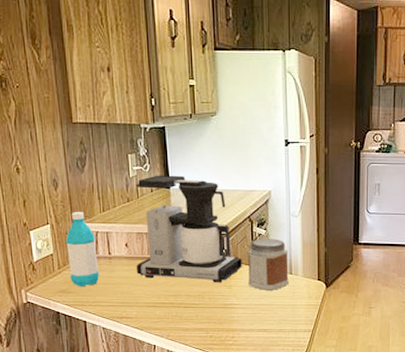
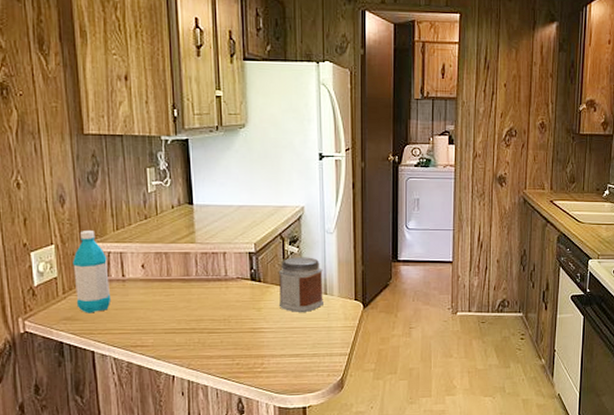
coffee maker: present [135,175,242,283] -> none [153,190,273,306]

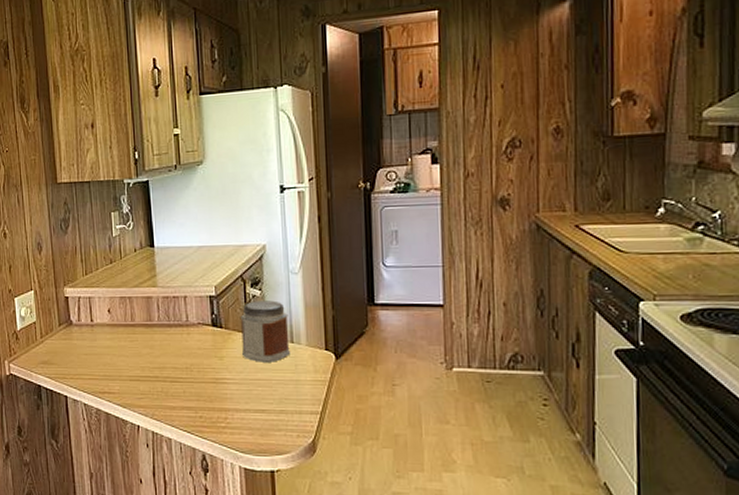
water bottle: present [73,229,112,313] -> none [49,275,82,358]

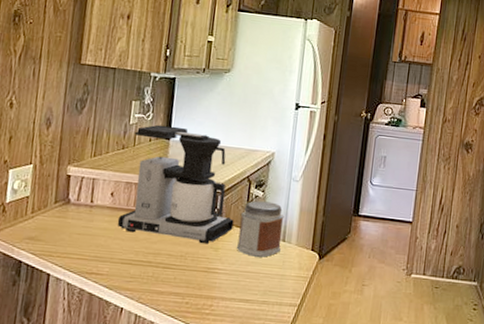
coffee maker: none [118,232,235,354] -> present [117,124,234,245]

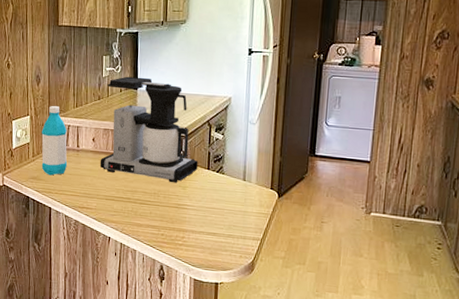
water bottle: none [42,153,80,236] -> present [41,105,68,176]
jar: present [236,201,284,257] -> none [201,143,244,195]

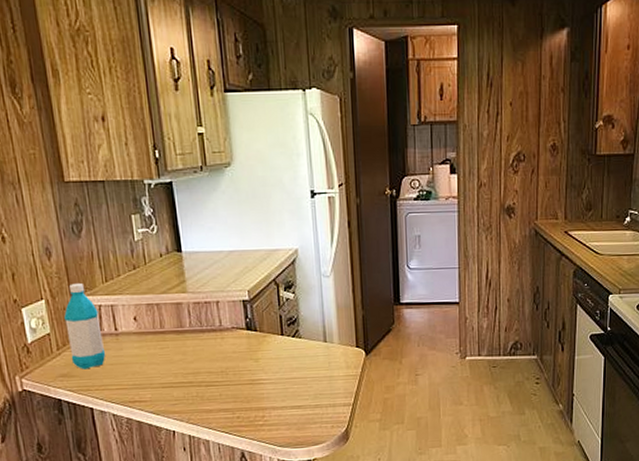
coffee maker: present [99,76,198,183] -> none [142,236,270,357]

